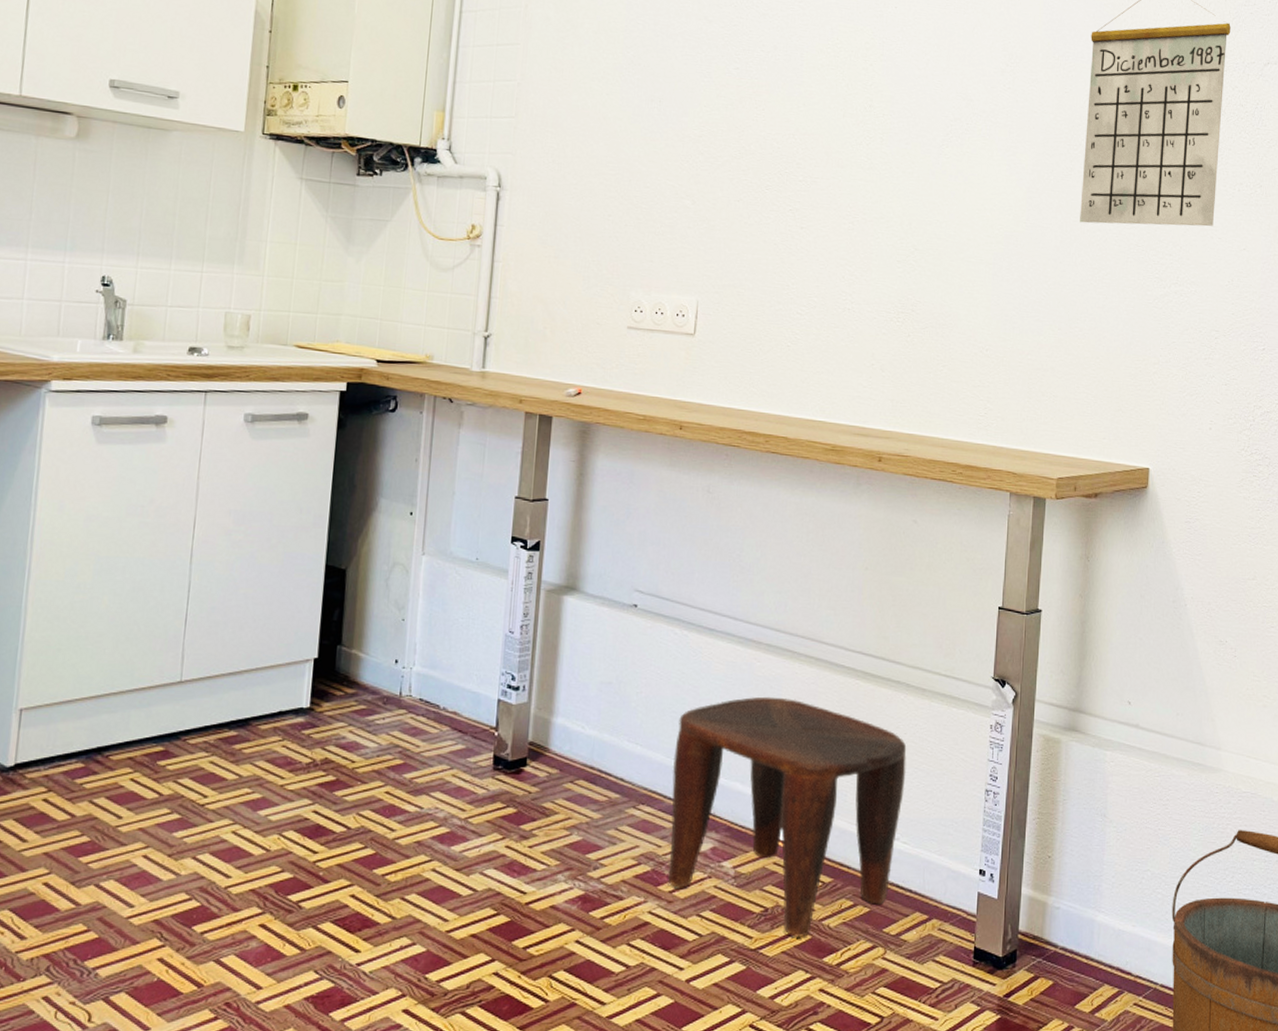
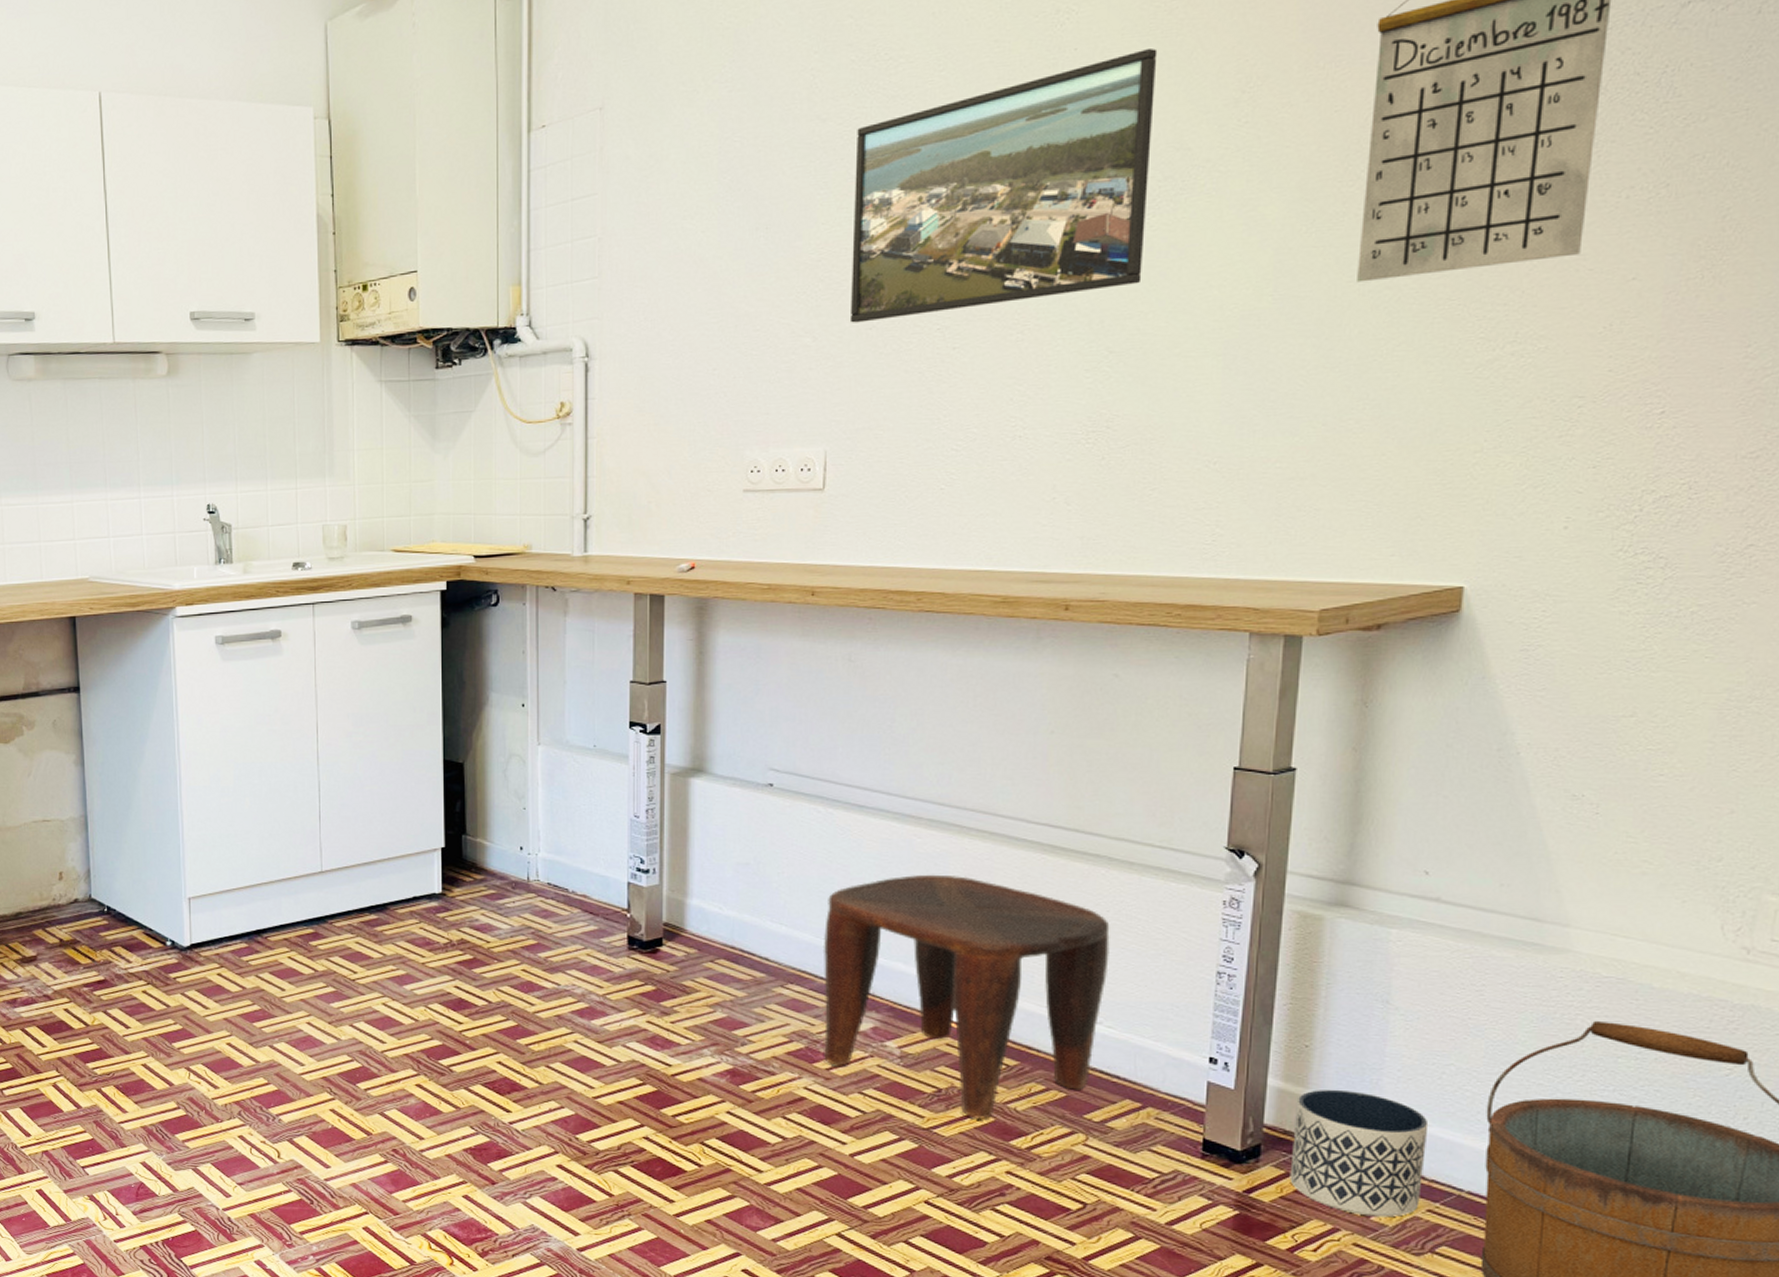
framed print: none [722,18,951,198] -> present [849,48,1158,323]
planter: none [1037,895,1134,1013] -> present [1289,1089,1429,1218]

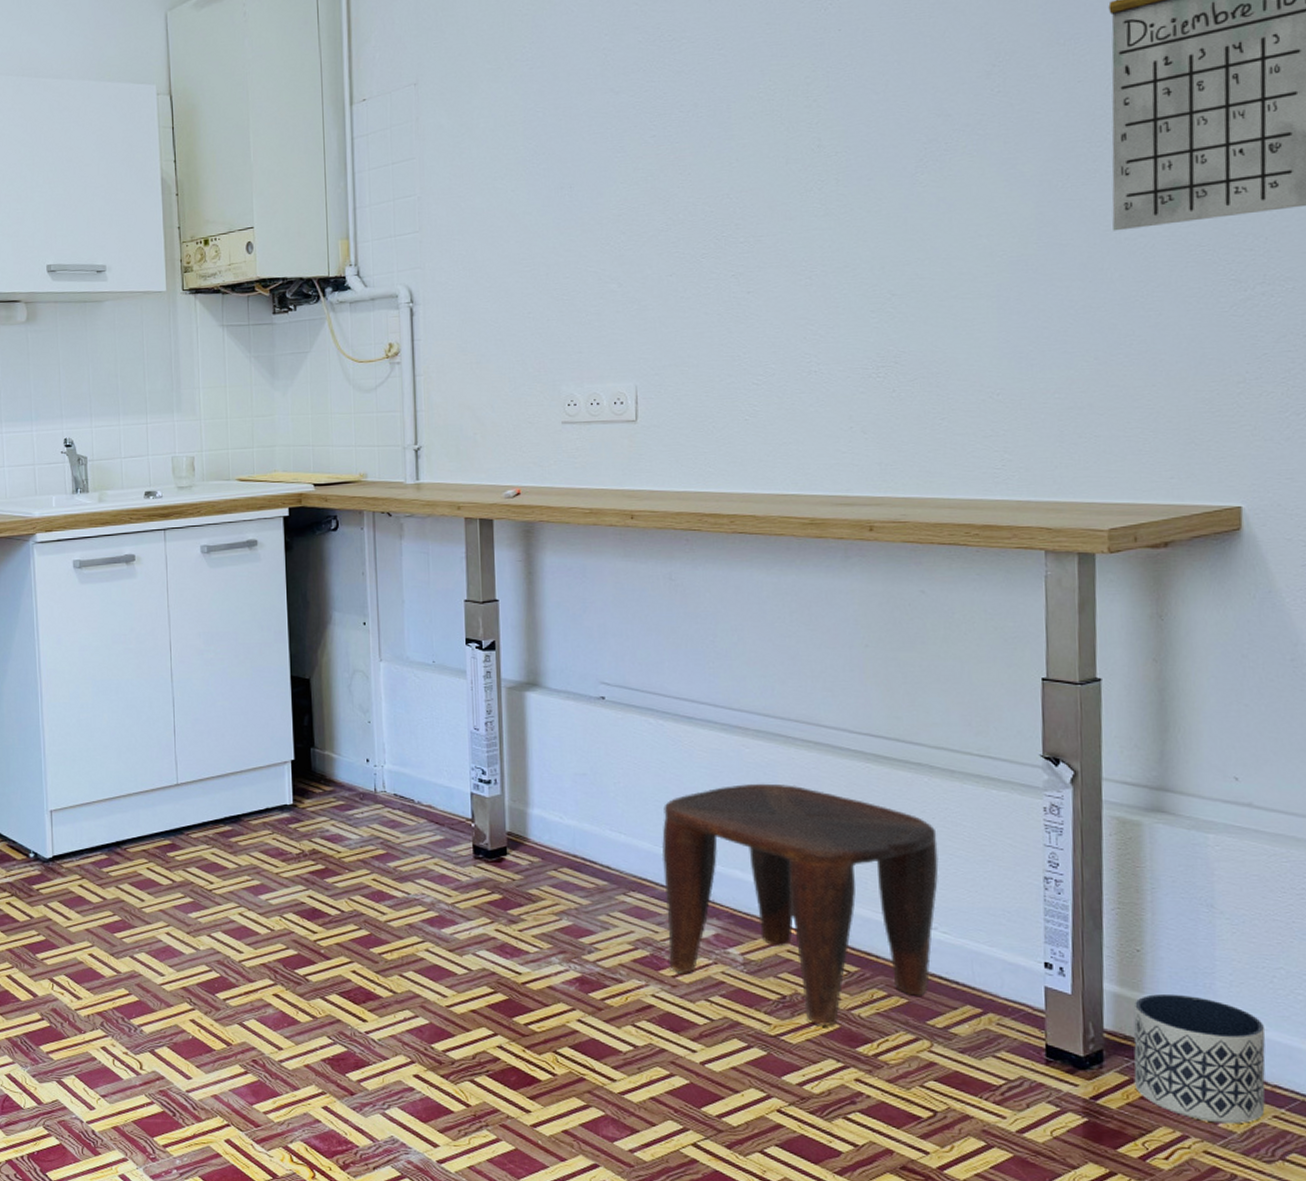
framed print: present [849,48,1158,323] -> none [647,29,916,271]

